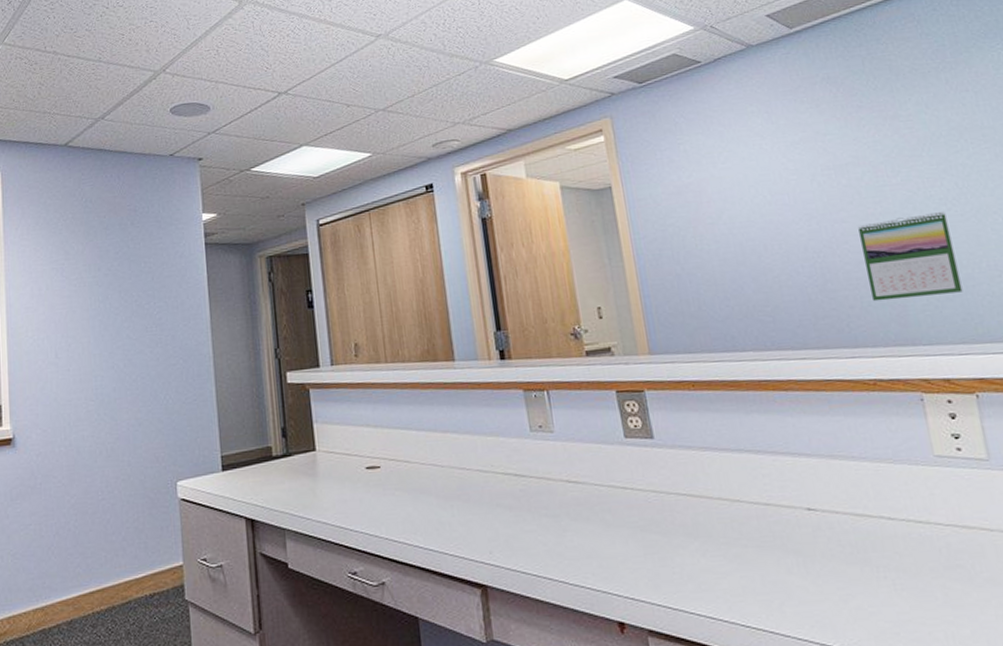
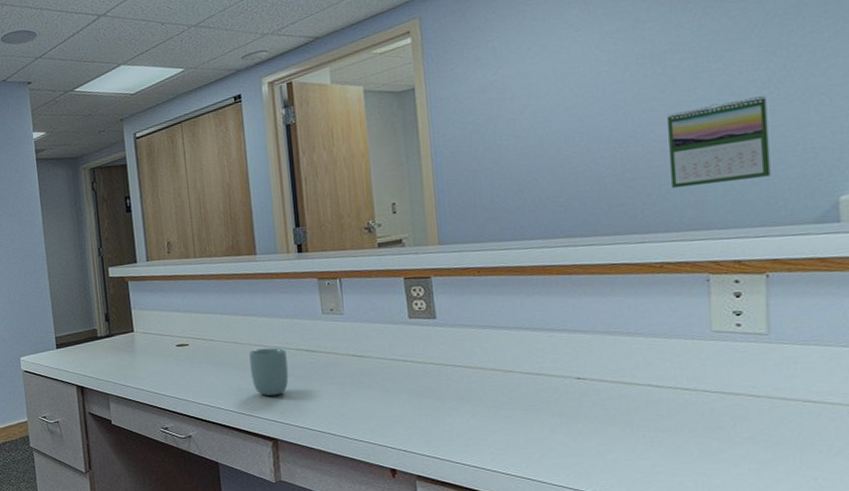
cup: none [450,471,497,532] -> present [249,347,289,396]

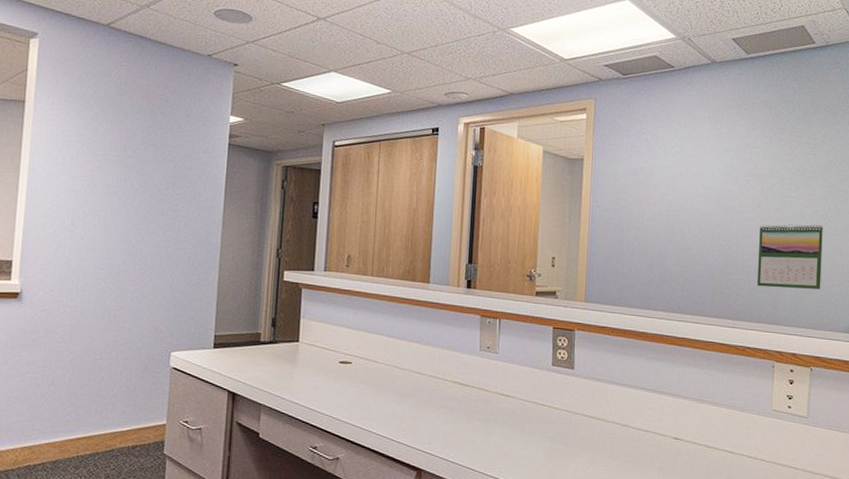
cup: present [249,347,289,396] -> none [406,376,442,426]

